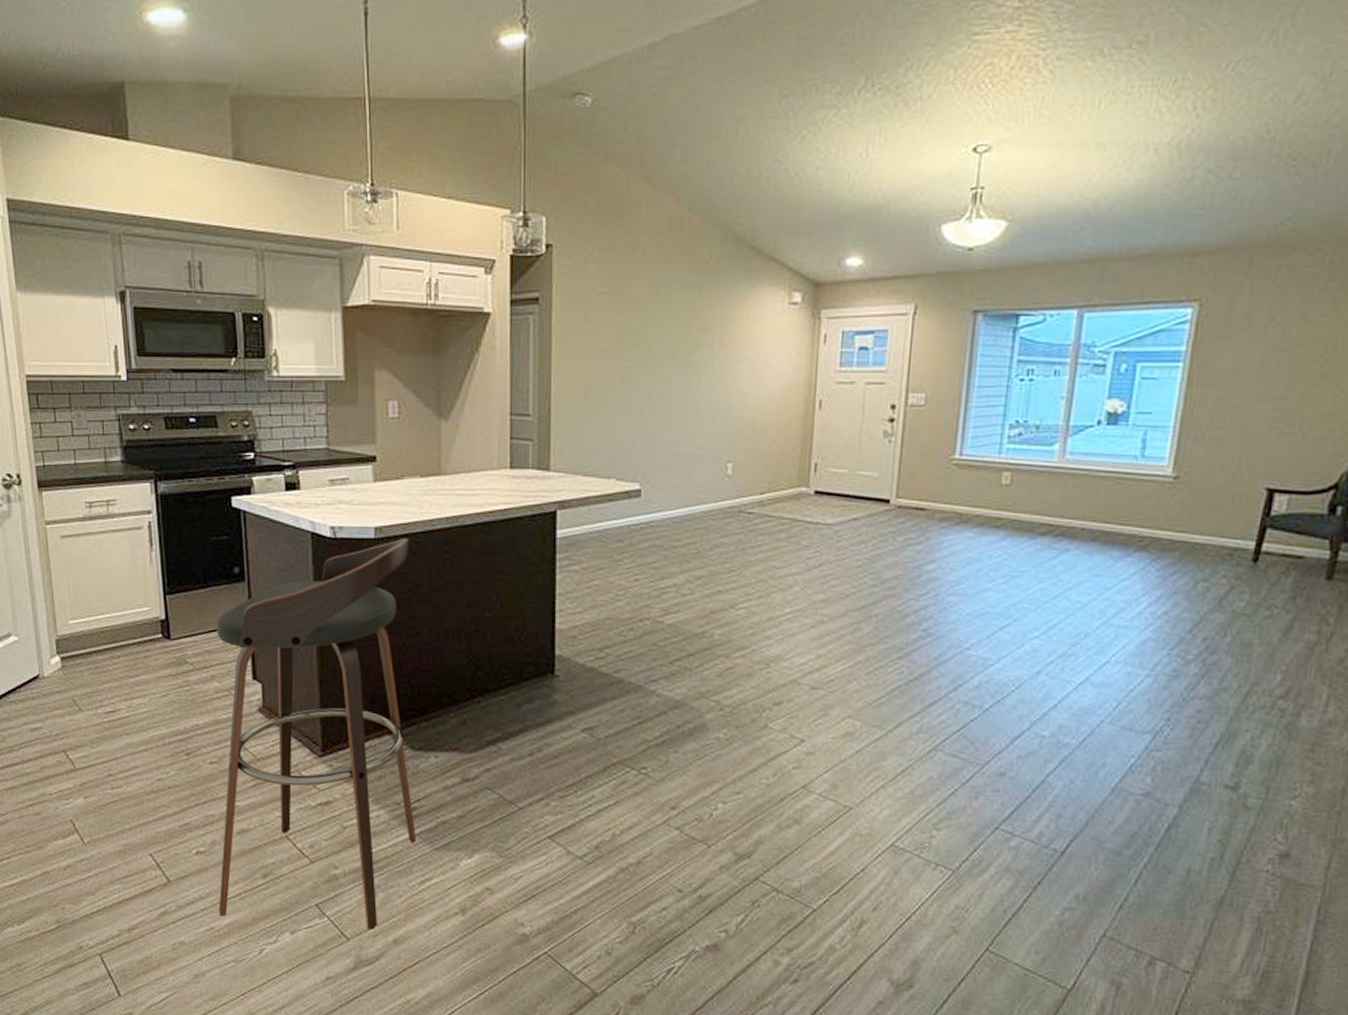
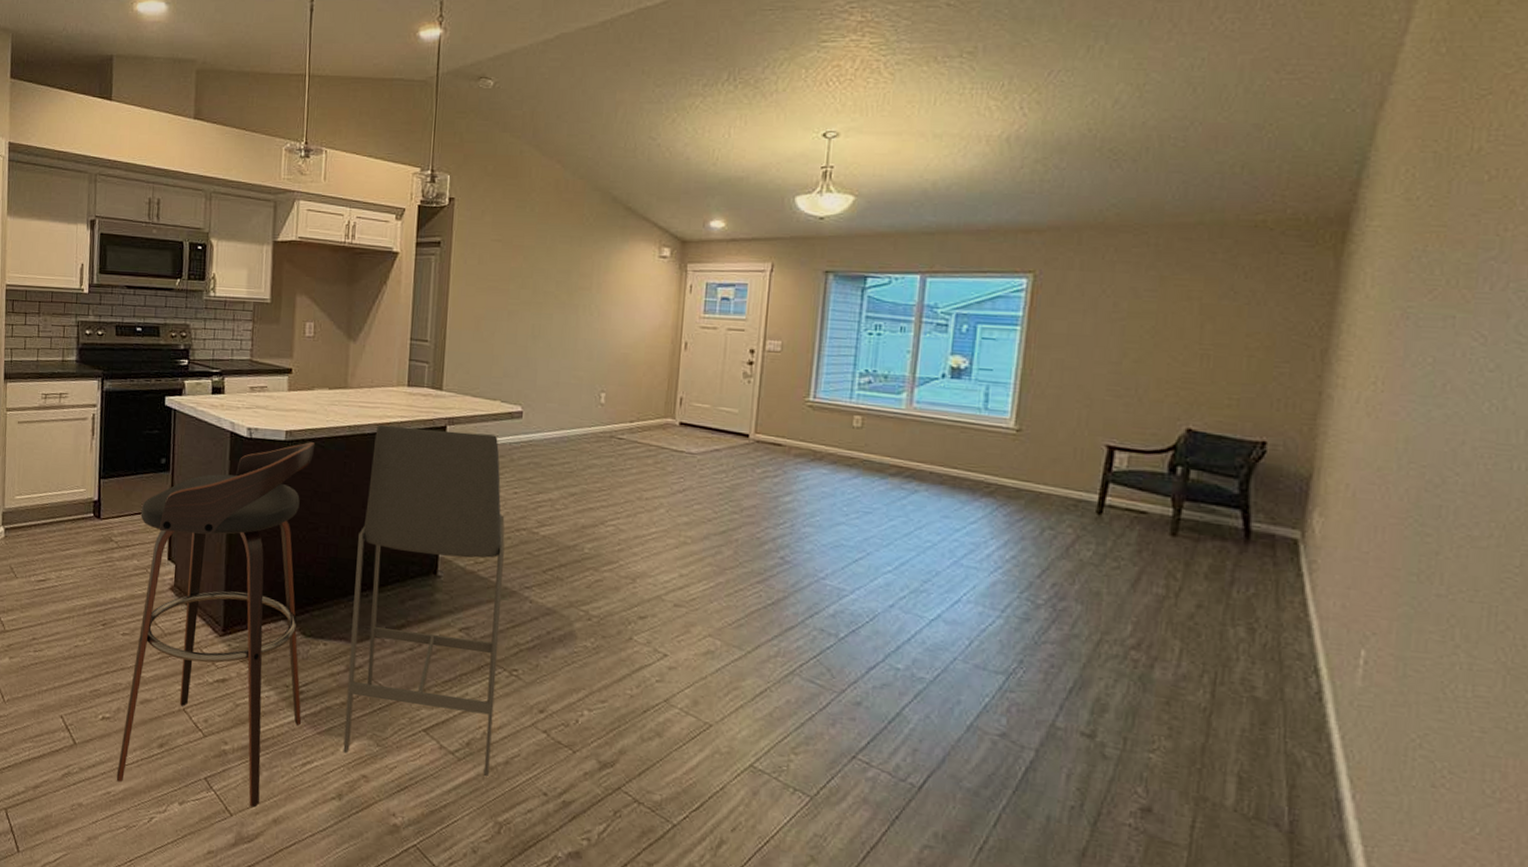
bar stool: none [463,514,627,878] -> present [343,424,505,776]

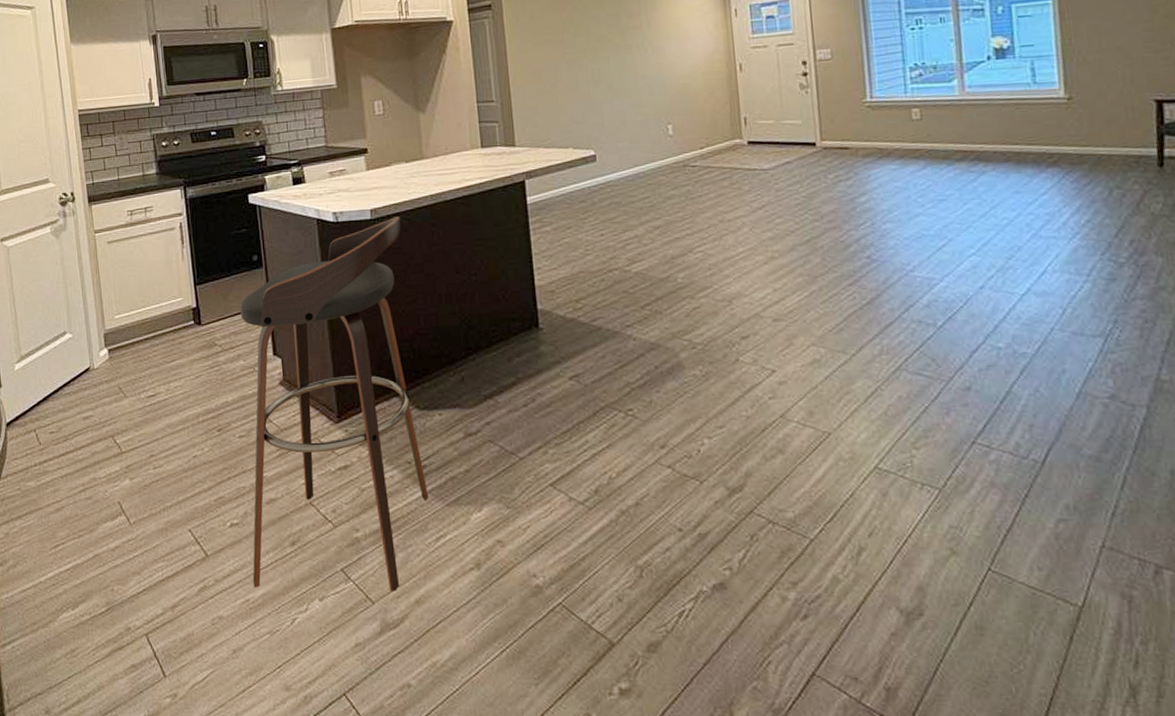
bar stool: present [343,424,505,776] -> none [456,182,622,521]

